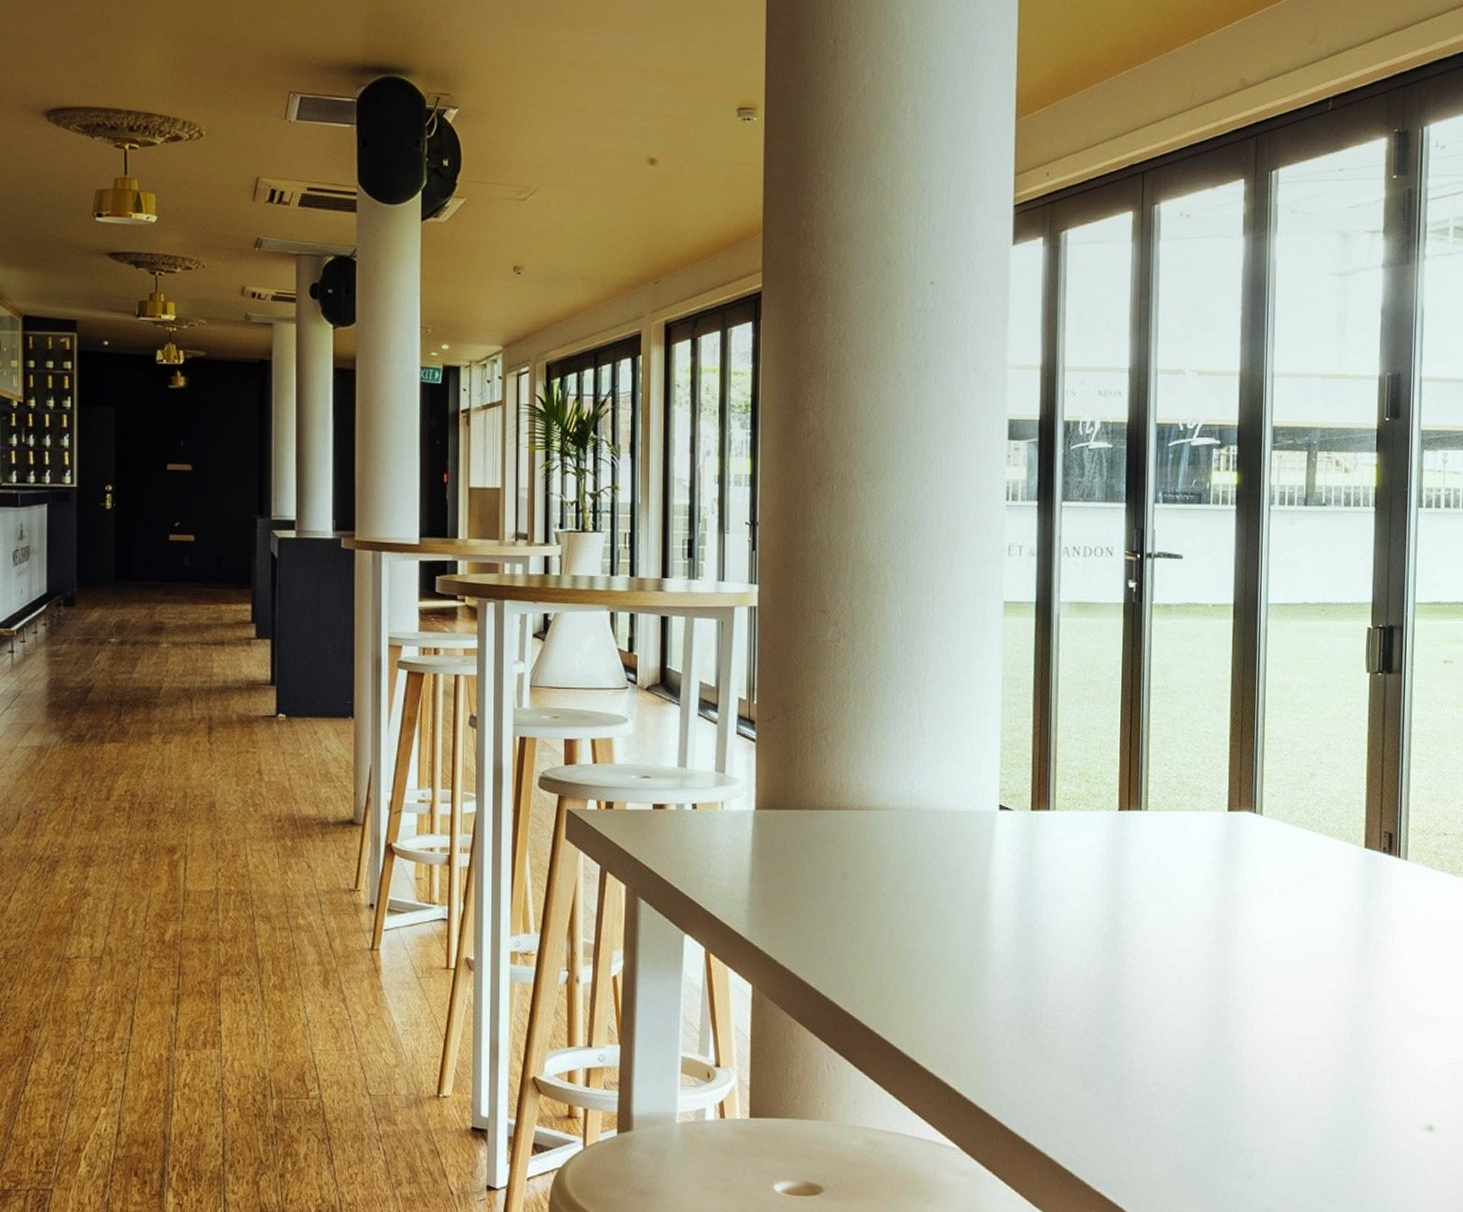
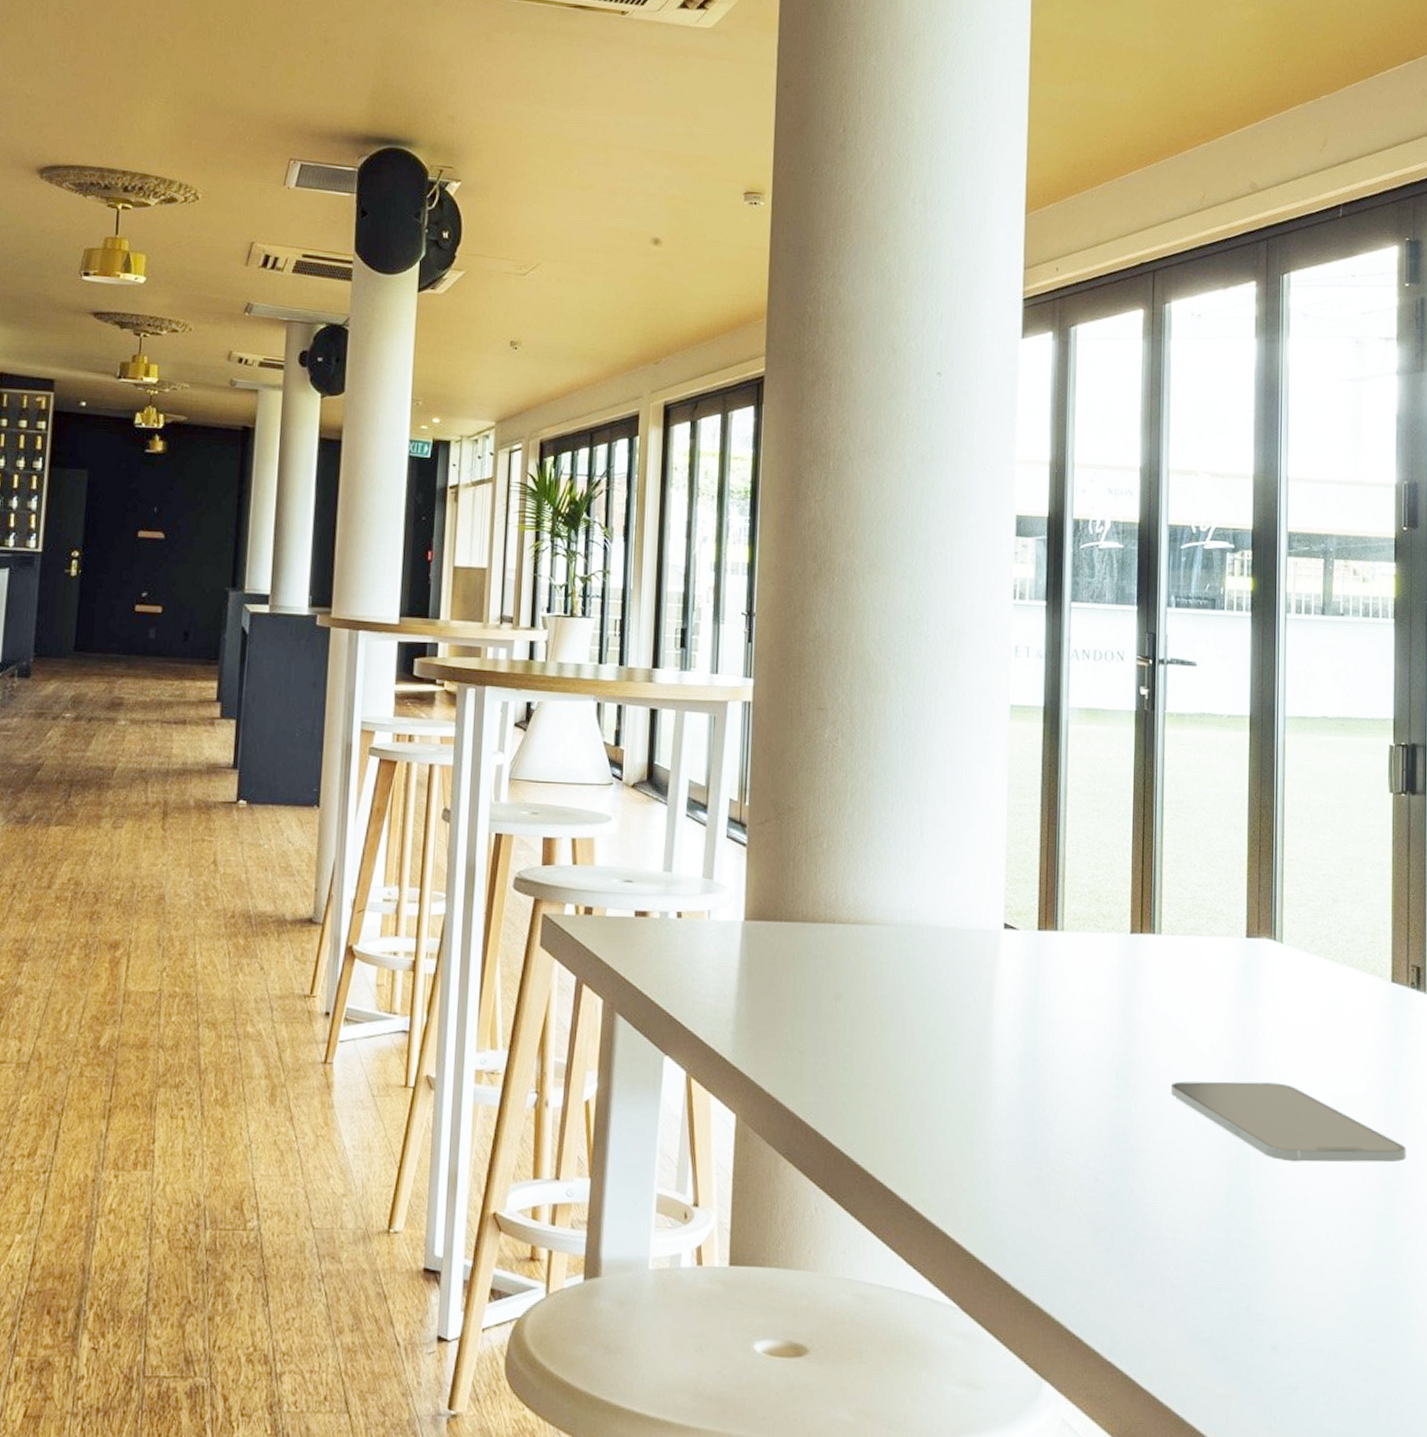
smartphone: none [1155,942,1375,1013] -> present [1170,1081,1406,1163]

